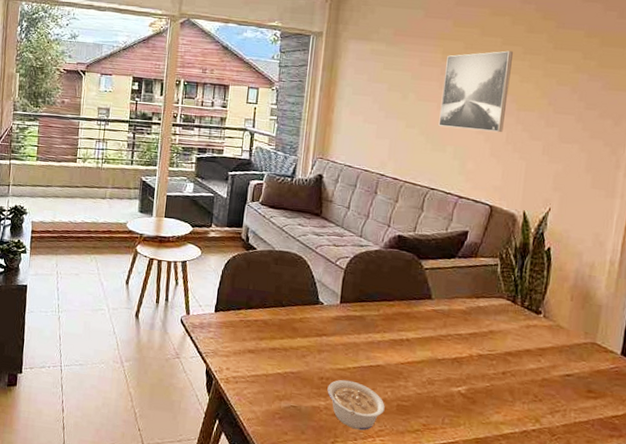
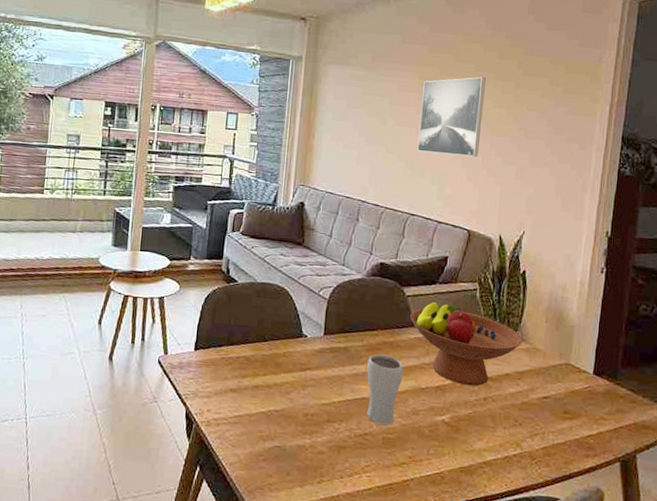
legume: present [327,379,385,431] -> none [312,415,371,468]
drinking glass: none [382,324,420,393] -> present [367,354,404,425]
fruit bowl: none [427,275,546,360] -> present [409,301,523,386]

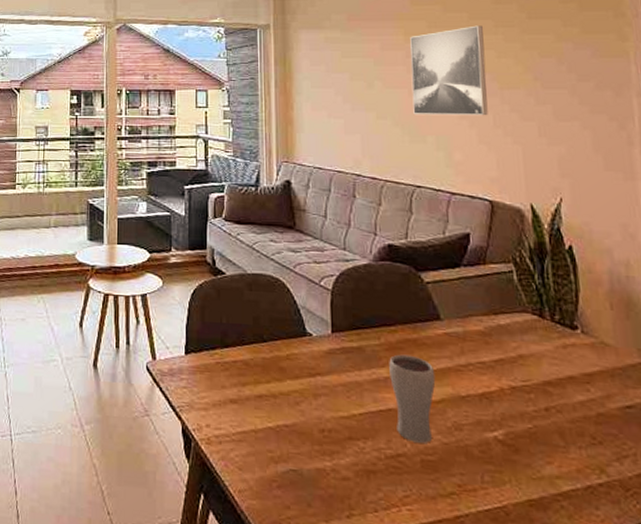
fruit bowl: present [409,301,523,386] -> none [432,288,585,393]

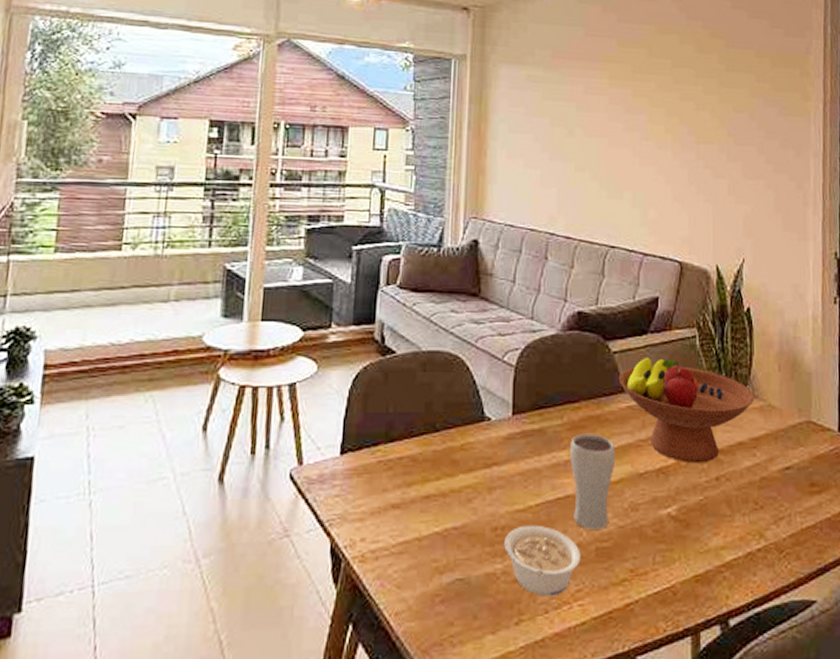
legume: none [331,431,407,498] -> present [504,525,581,597]
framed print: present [410,25,488,116] -> none [612,74,685,172]
fruit bowl: none [432,288,585,393] -> present [618,357,755,464]

